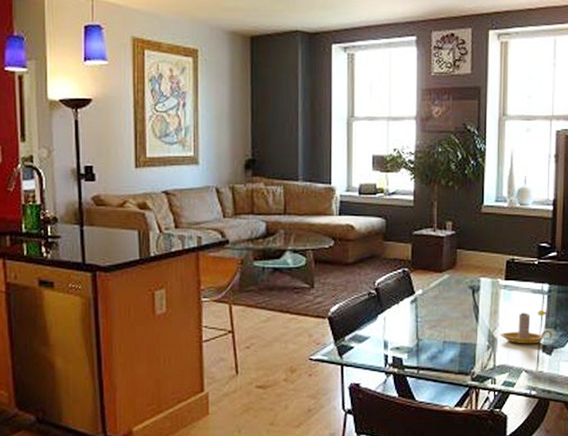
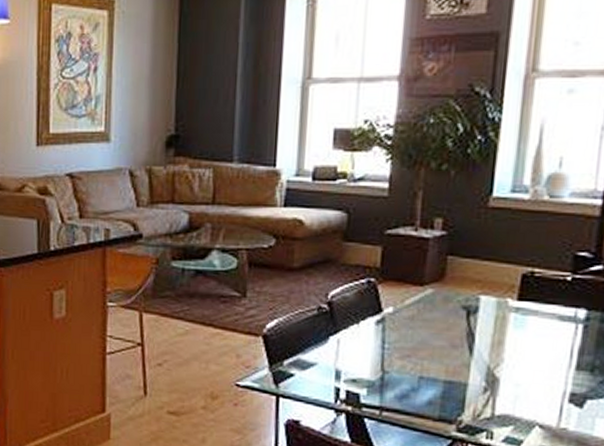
candle holder: present [499,309,553,344] -> none [503,344,588,391]

